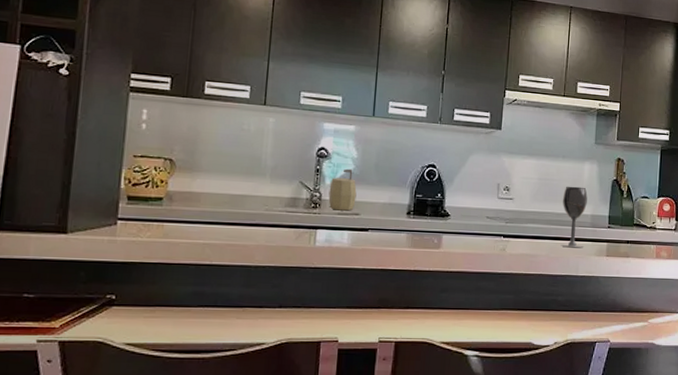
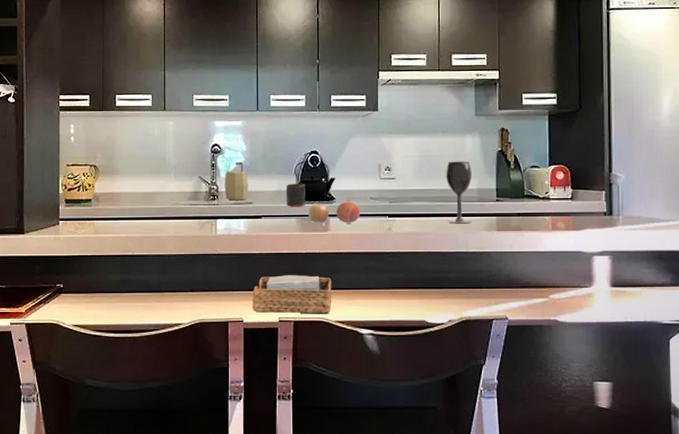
napkin holder: none [350,293,440,335] -> present [253,275,332,314]
mug: none [396,197,420,221] -> present [285,184,306,206]
teapot: none [409,173,452,216] -> present [294,160,335,200]
fruit: none [420,217,443,240] -> present [308,201,329,223]
fruit: none [449,217,476,242] -> present [336,200,361,223]

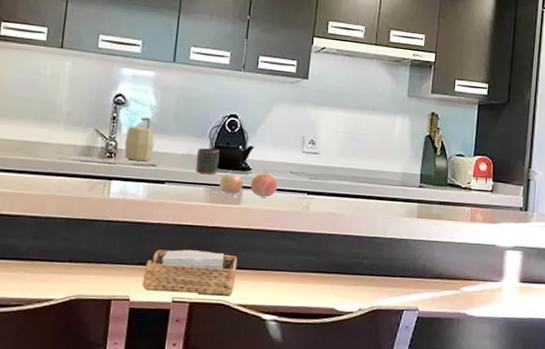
wine glass: present [446,161,472,223] -> none [368,141,398,207]

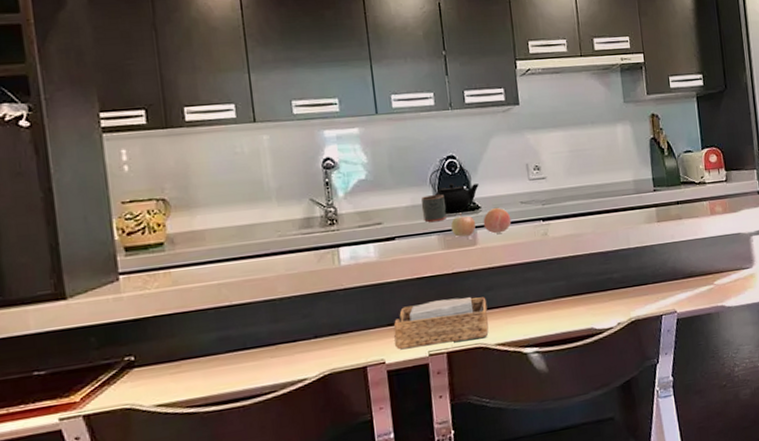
soap dispenser: present [124,116,154,162] -> none [343,175,376,224]

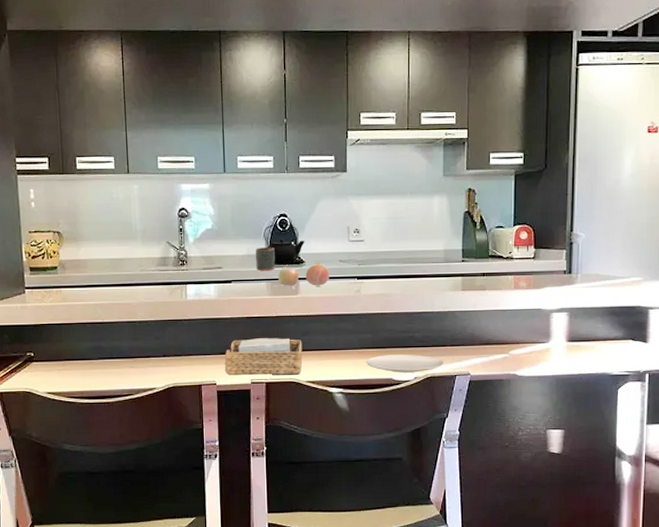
plate: none [562,297,648,321] -> present [366,354,444,373]

